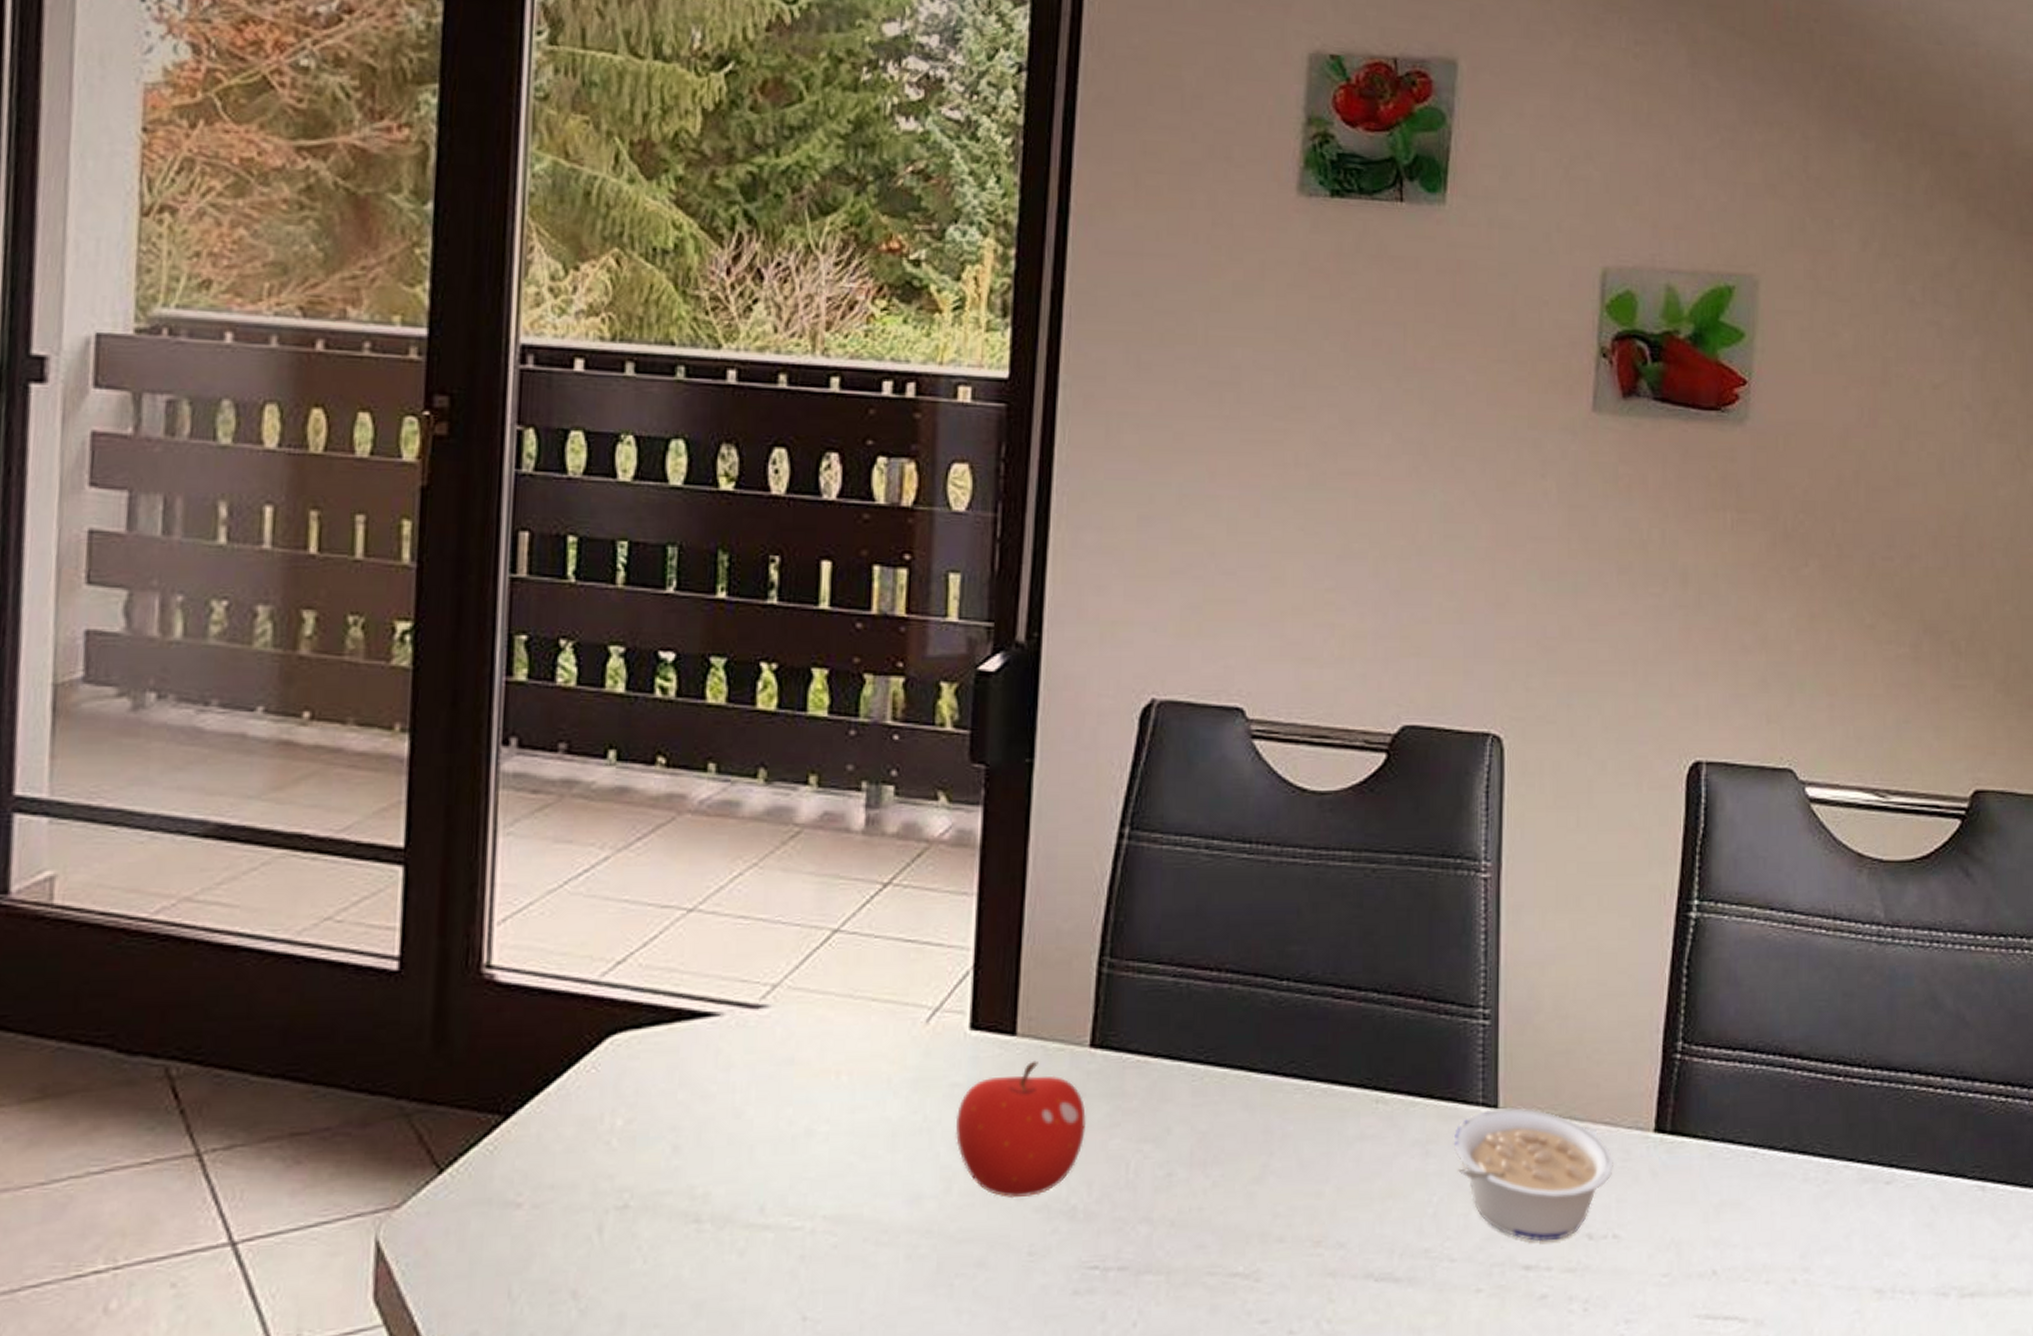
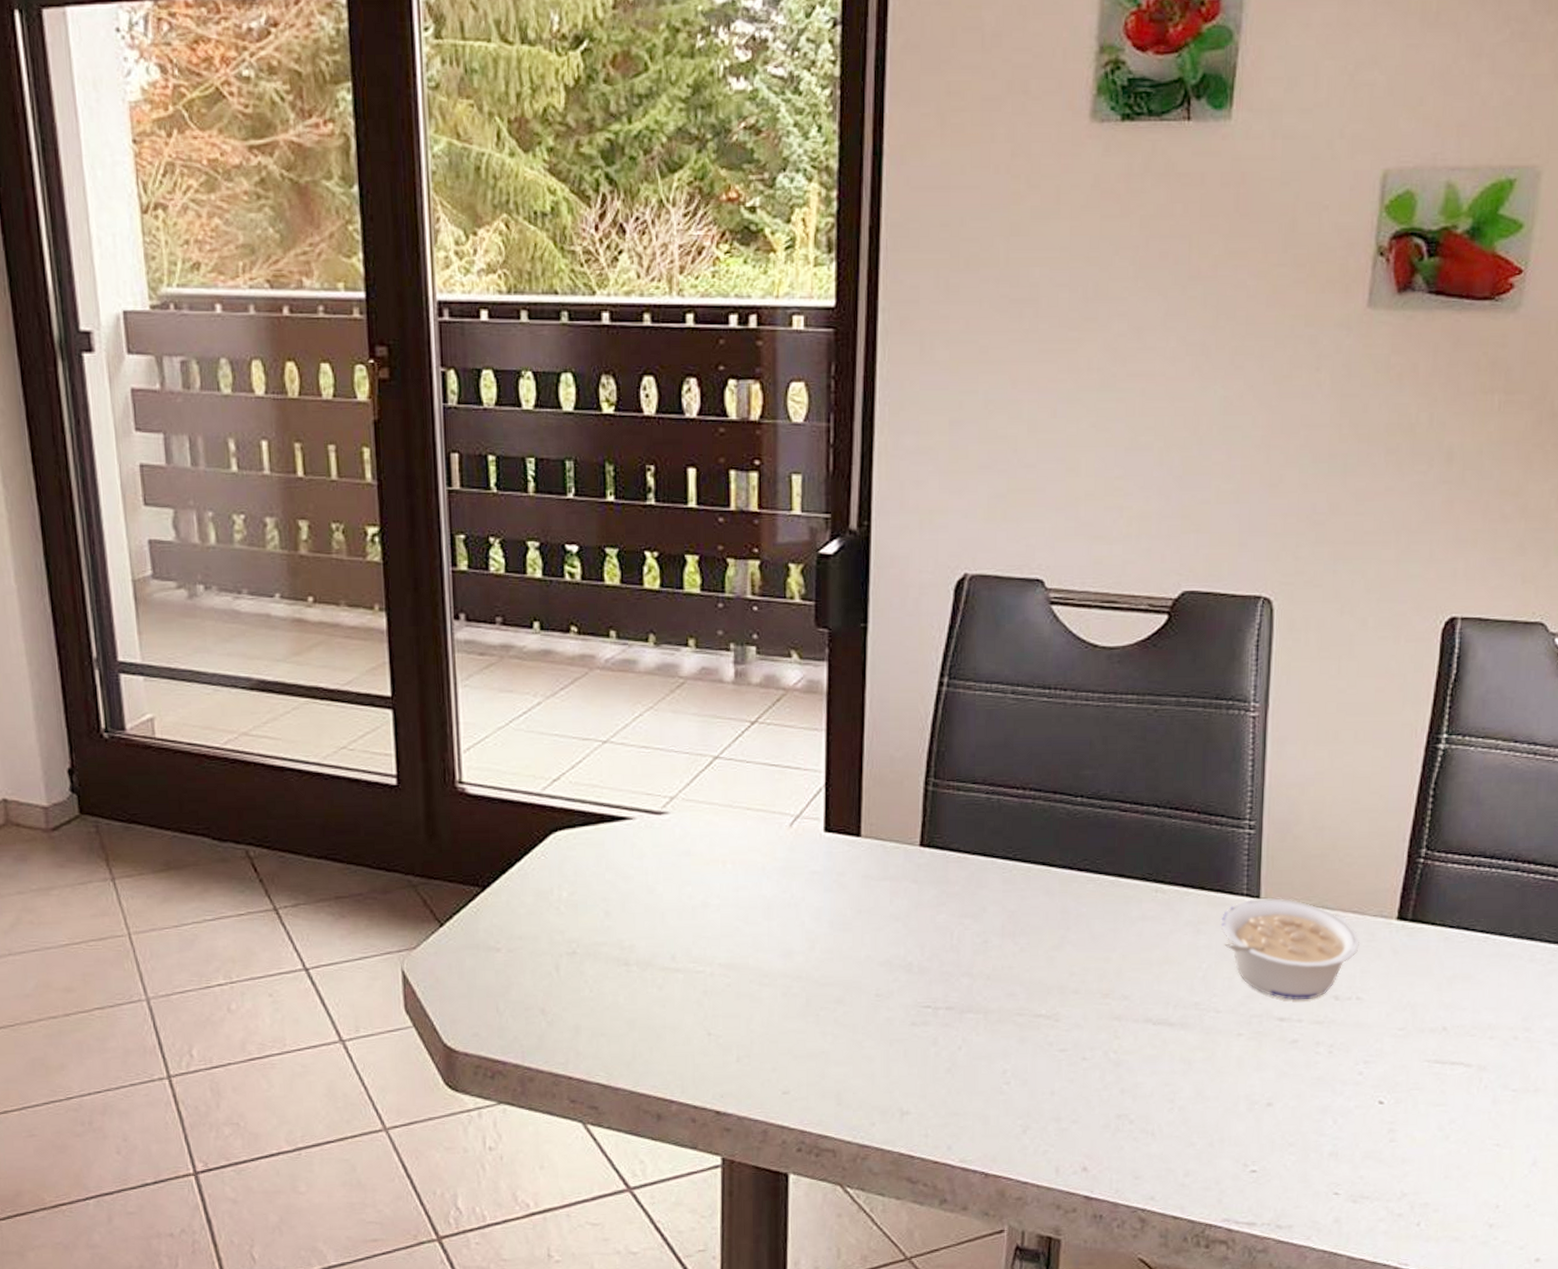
fruit: present [955,1060,1086,1199] -> none [815,855,918,956]

